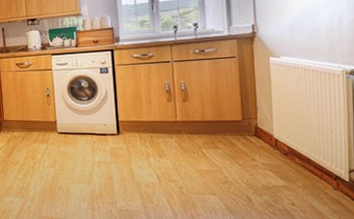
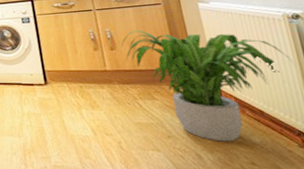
potted plant: none [193,82,343,186] -> present [121,30,293,142]

